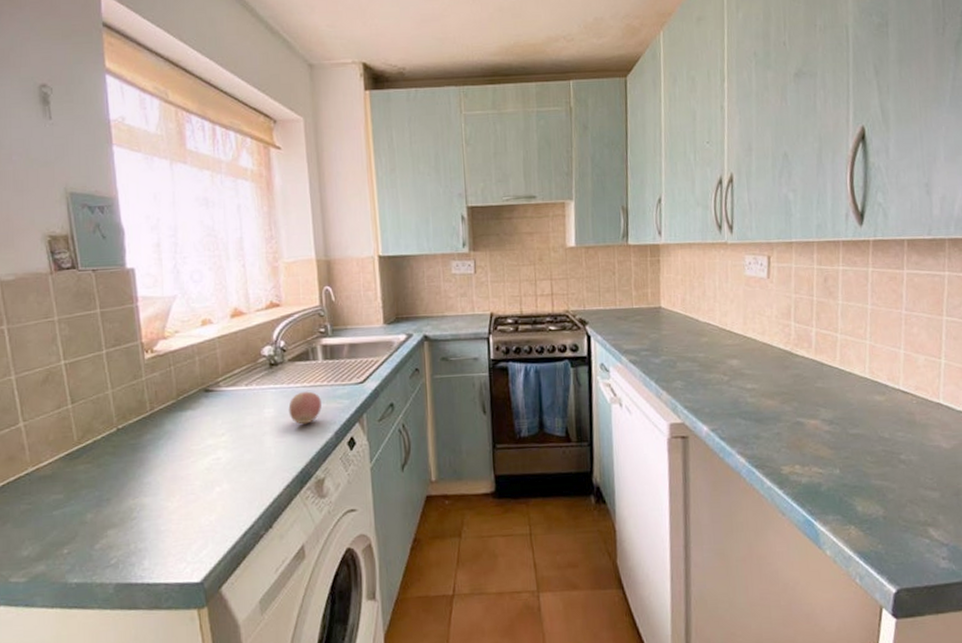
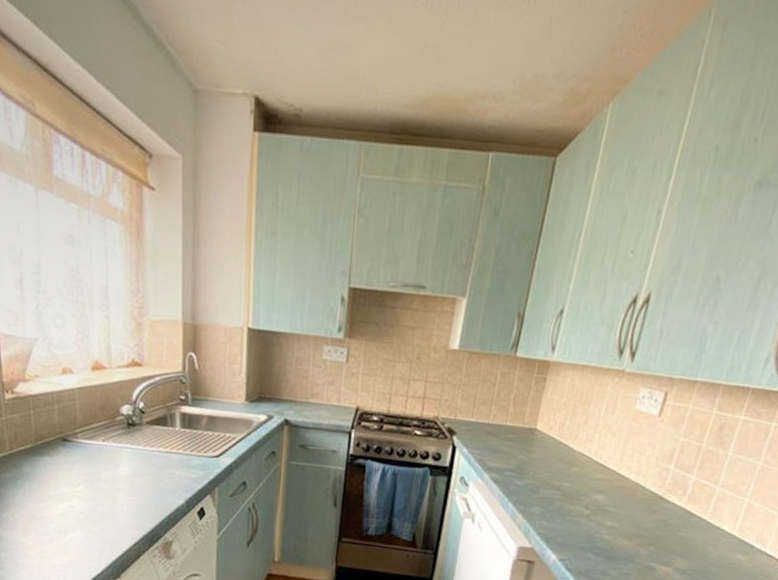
apple: present [288,391,321,425] -> none [143,456,175,488]

